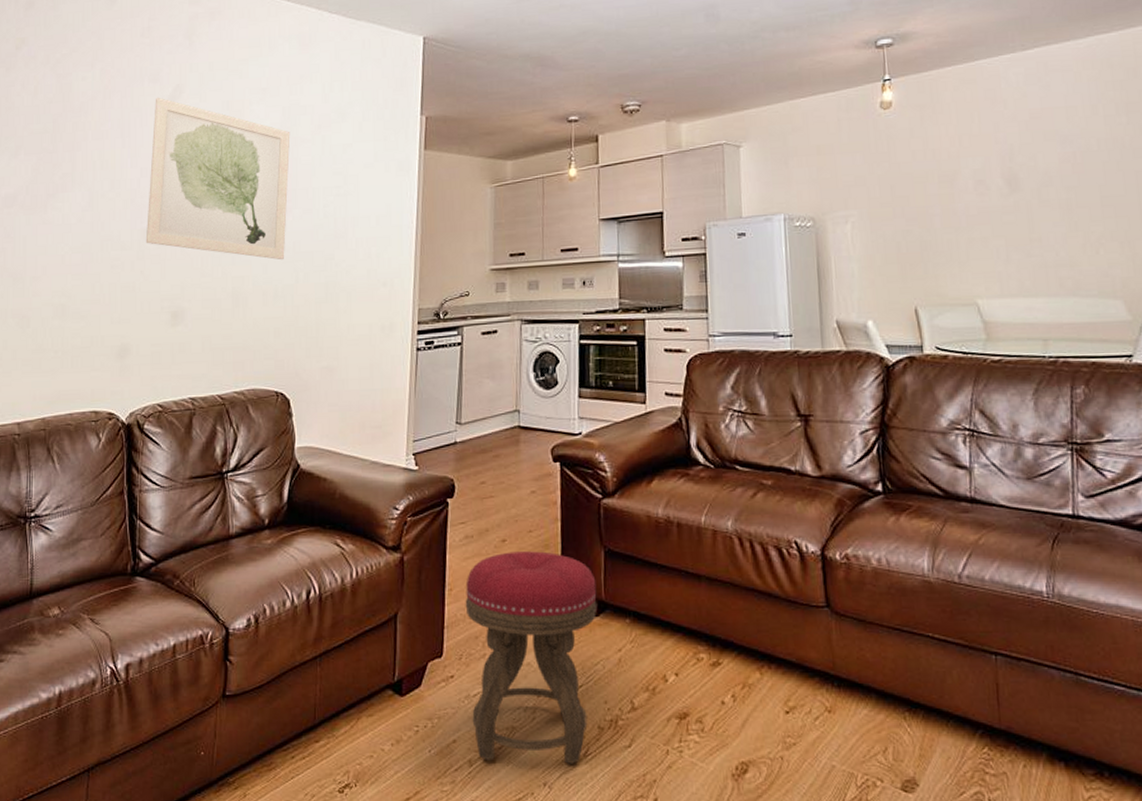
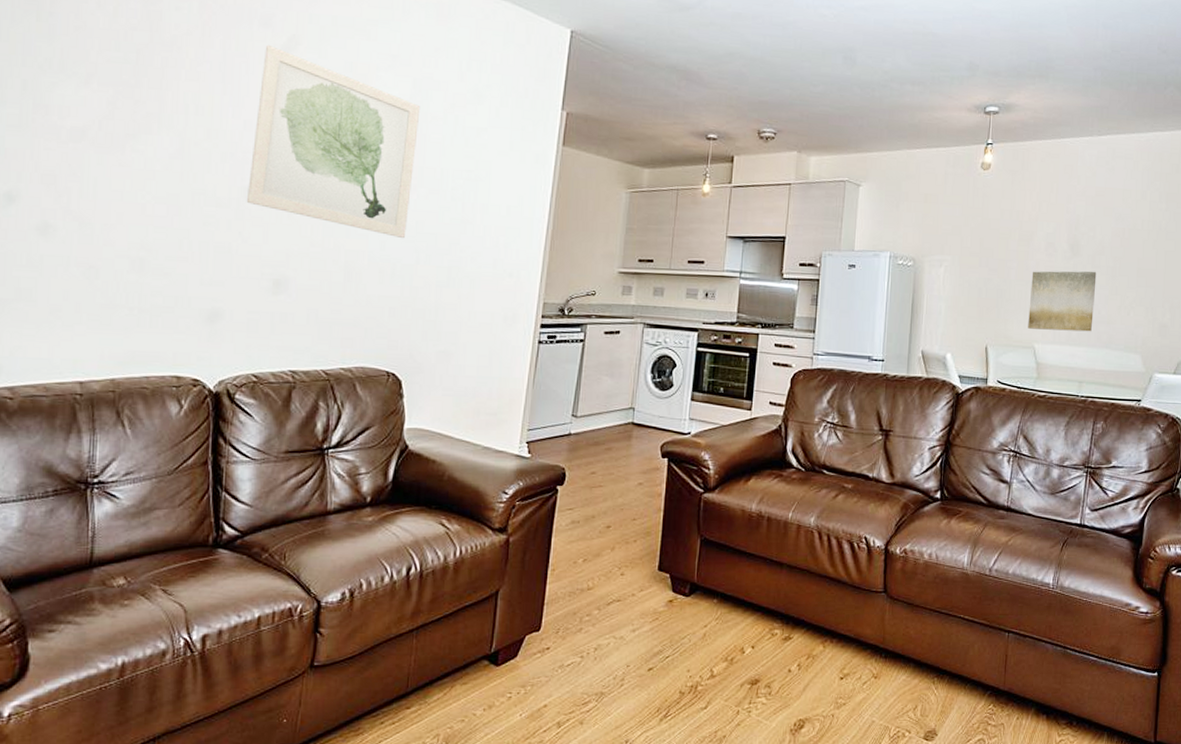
stool: present [465,551,597,764] -> none [564,537,691,724]
wall art: none [961,206,1051,283] -> present [1028,271,1097,332]

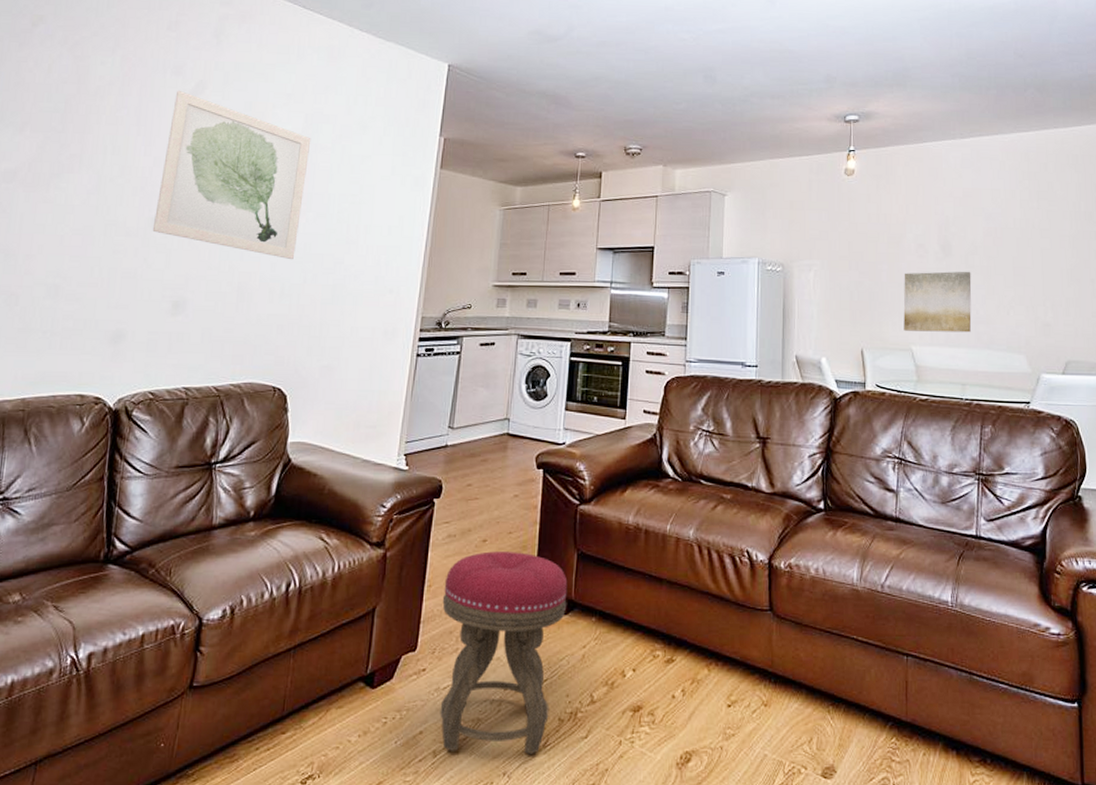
stool: none [564,537,691,724] -> present [440,551,568,754]

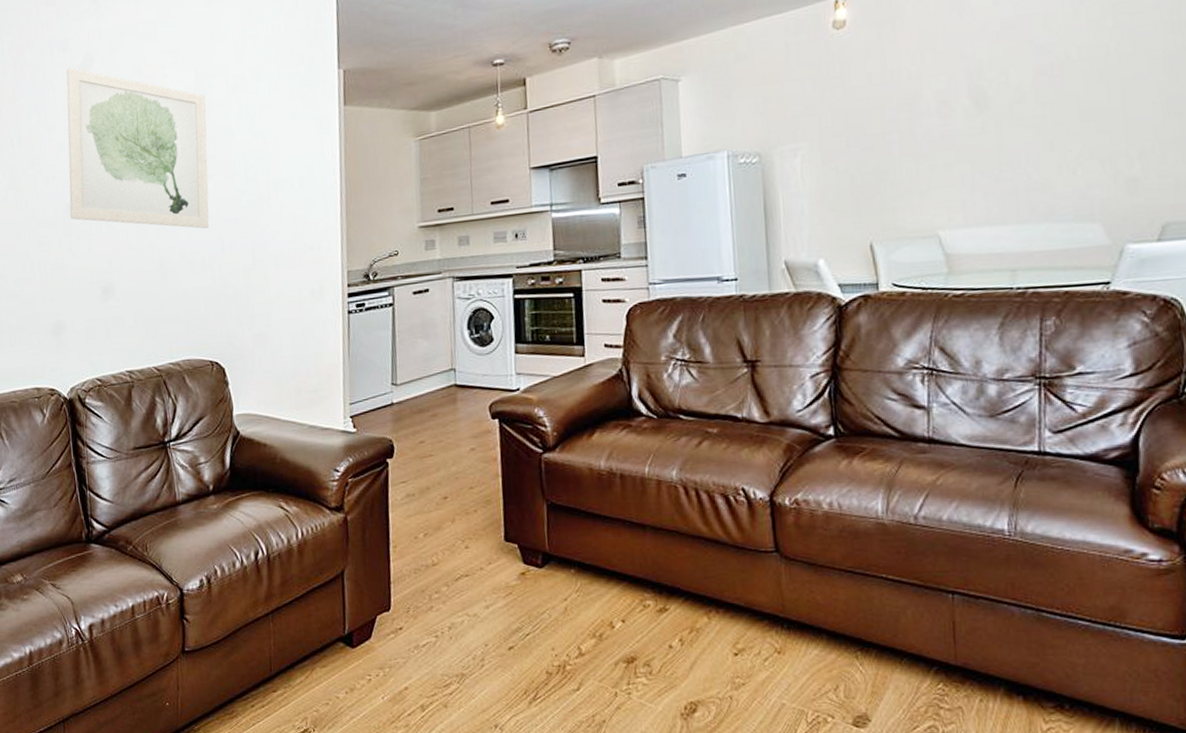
stool: present [440,551,568,754] -> none [409,507,541,707]
wall art: present [903,271,972,333] -> none [922,125,1021,214]

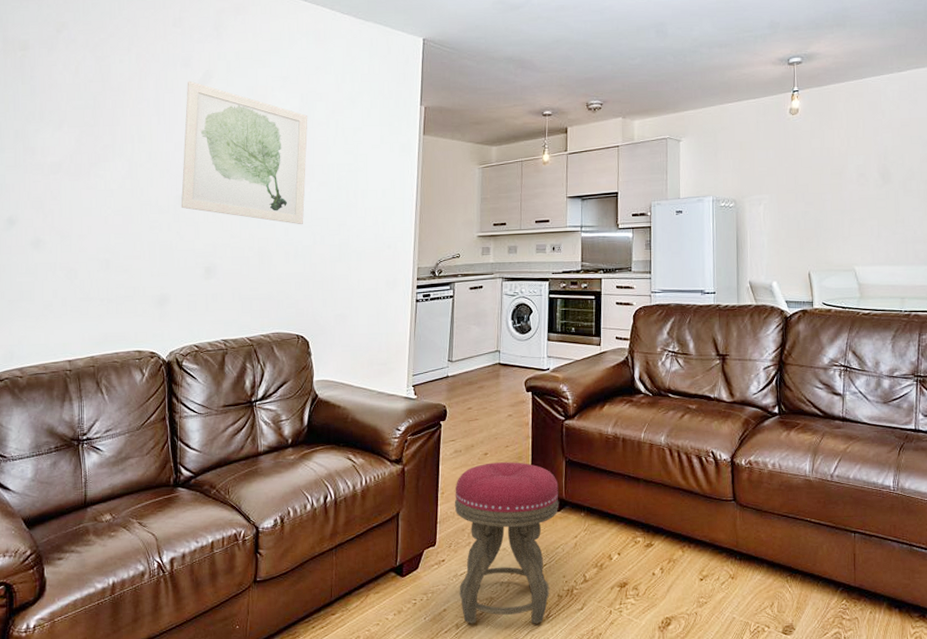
stool: none [409,507,541,707] -> present [454,462,559,624]

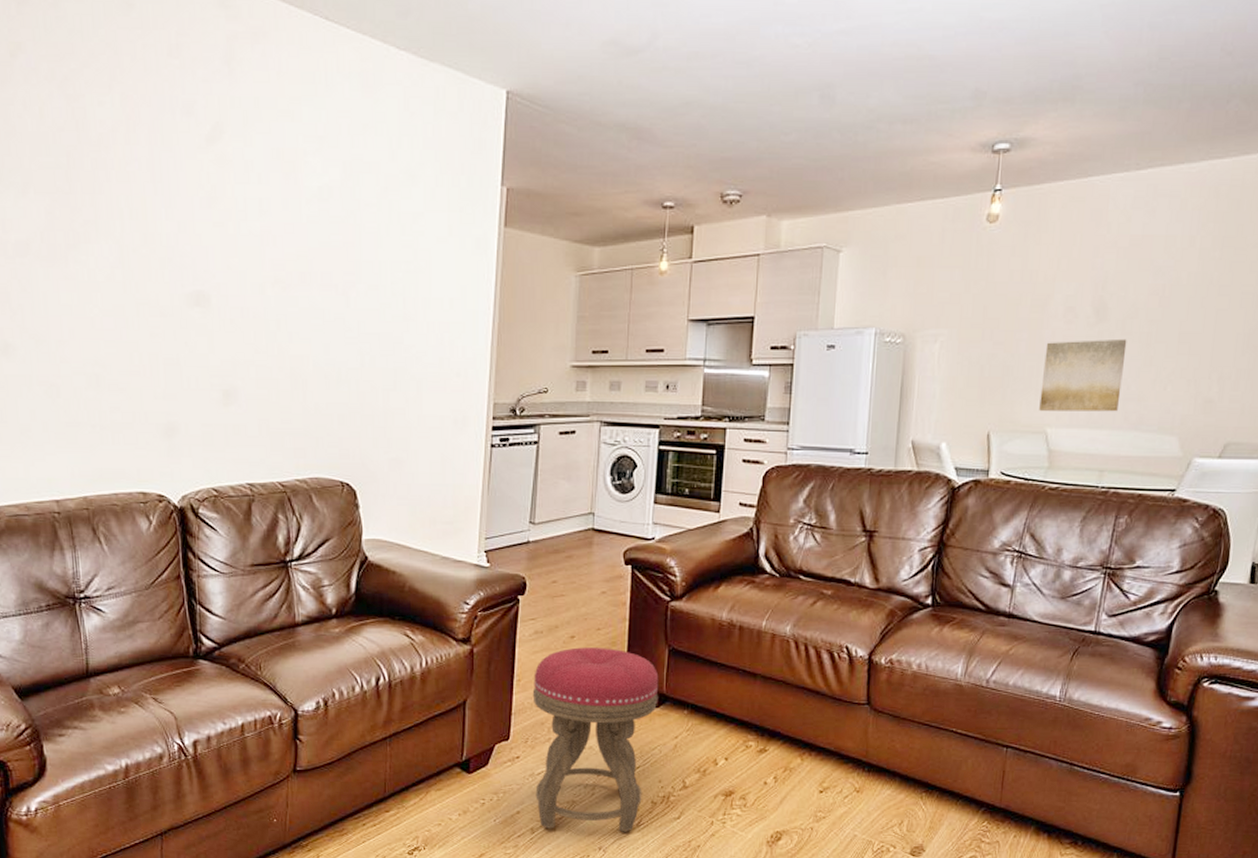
wall art: present [181,80,308,225] -> none [188,135,353,341]
wall art: none [846,195,910,253] -> present [1039,338,1127,412]

